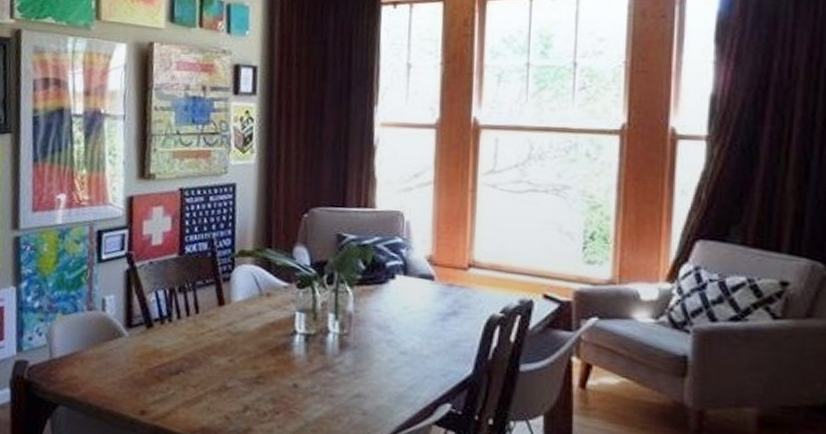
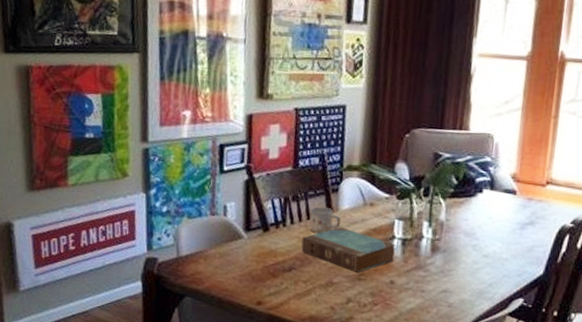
book: none [190,321,298,375] -> present [301,227,396,273]
mug: none [199,298,235,329] -> present [310,206,342,233]

